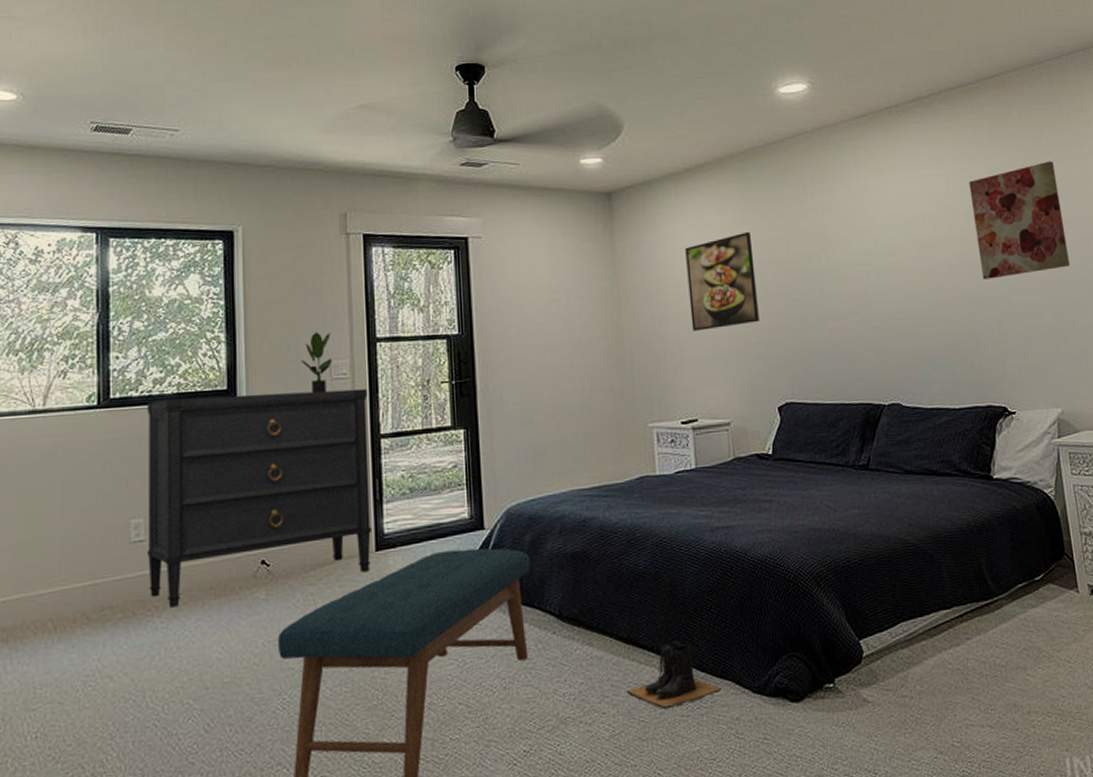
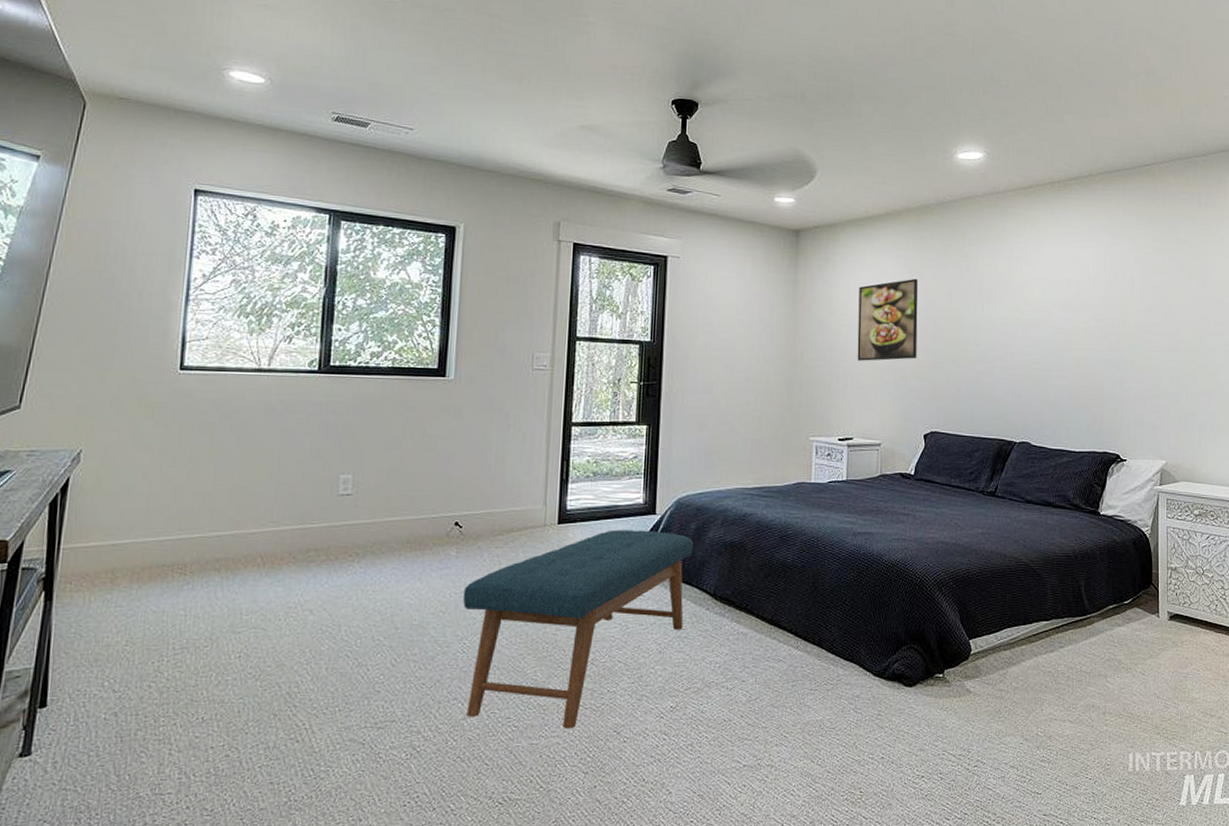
dresser: present [147,388,372,608] -> none [352,372,564,555]
potted plant: present [300,331,332,393] -> none [506,325,536,380]
boots: present [627,641,722,710] -> none [765,626,847,683]
wall art: present [968,161,1070,279] -> none [1112,245,1189,343]

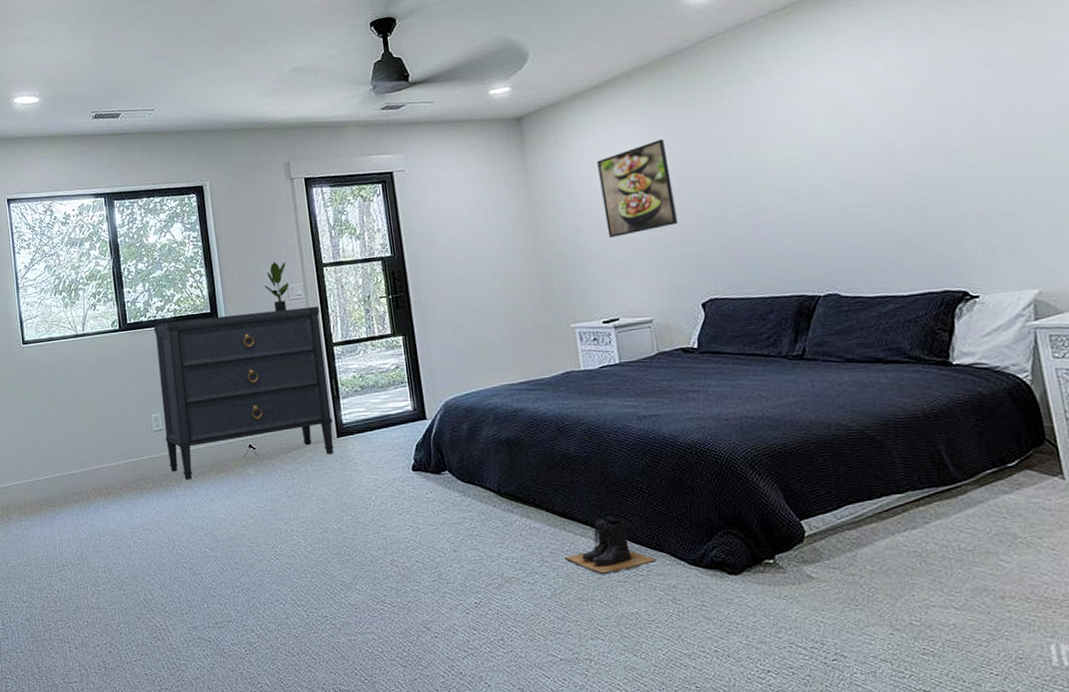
dresser: none [352,372,564,555] -> present [153,305,334,480]
bench: present [462,529,694,729] -> none [266,435,473,626]
potted plant: none [506,325,536,380] -> present [264,261,289,312]
boots: none [765,626,847,683] -> present [565,517,657,575]

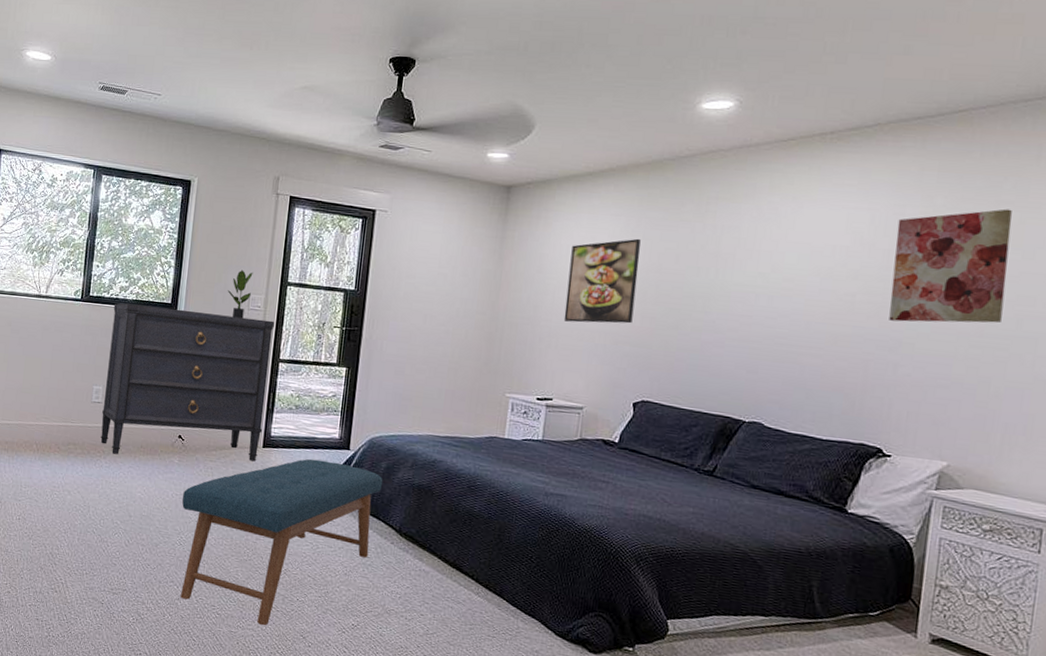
bench: none [266,435,473,626] -> present [180,458,383,626]
boots: present [565,517,657,575] -> none [444,575,528,628]
wall art: none [913,24,1047,161] -> present [889,208,1012,323]

